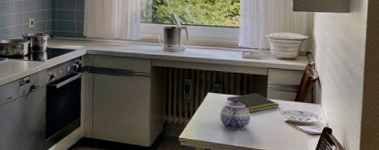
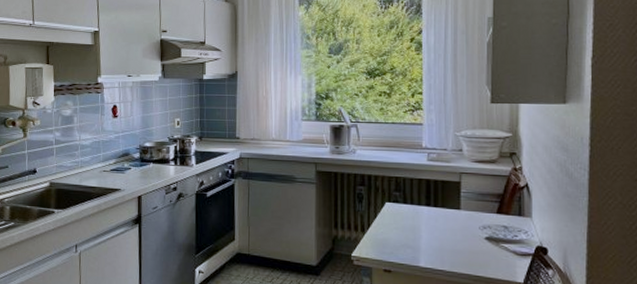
teapot: present [220,98,250,130] -> none [401,209,440,248]
notepad: present [226,92,280,113] -> none [409,202,477,227]

